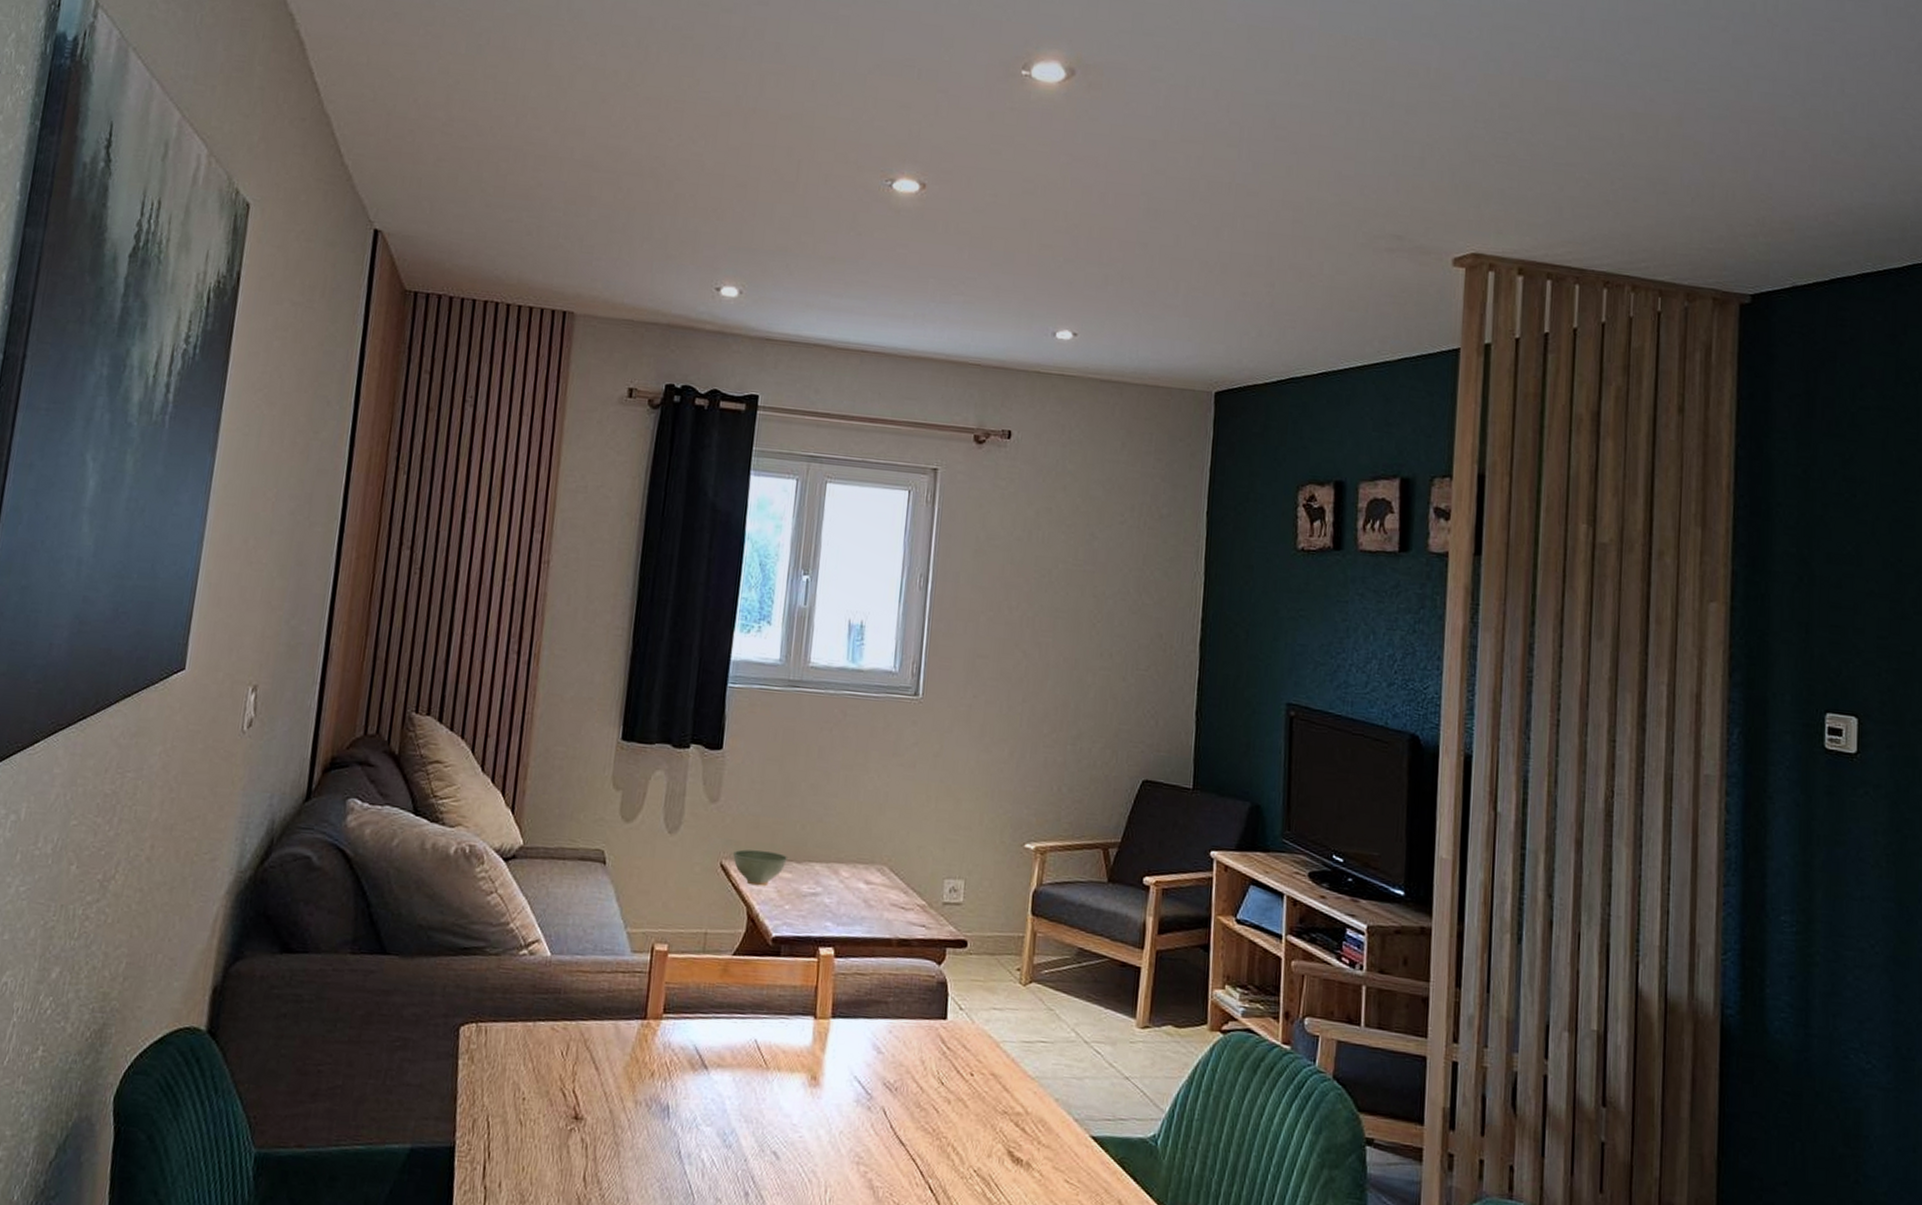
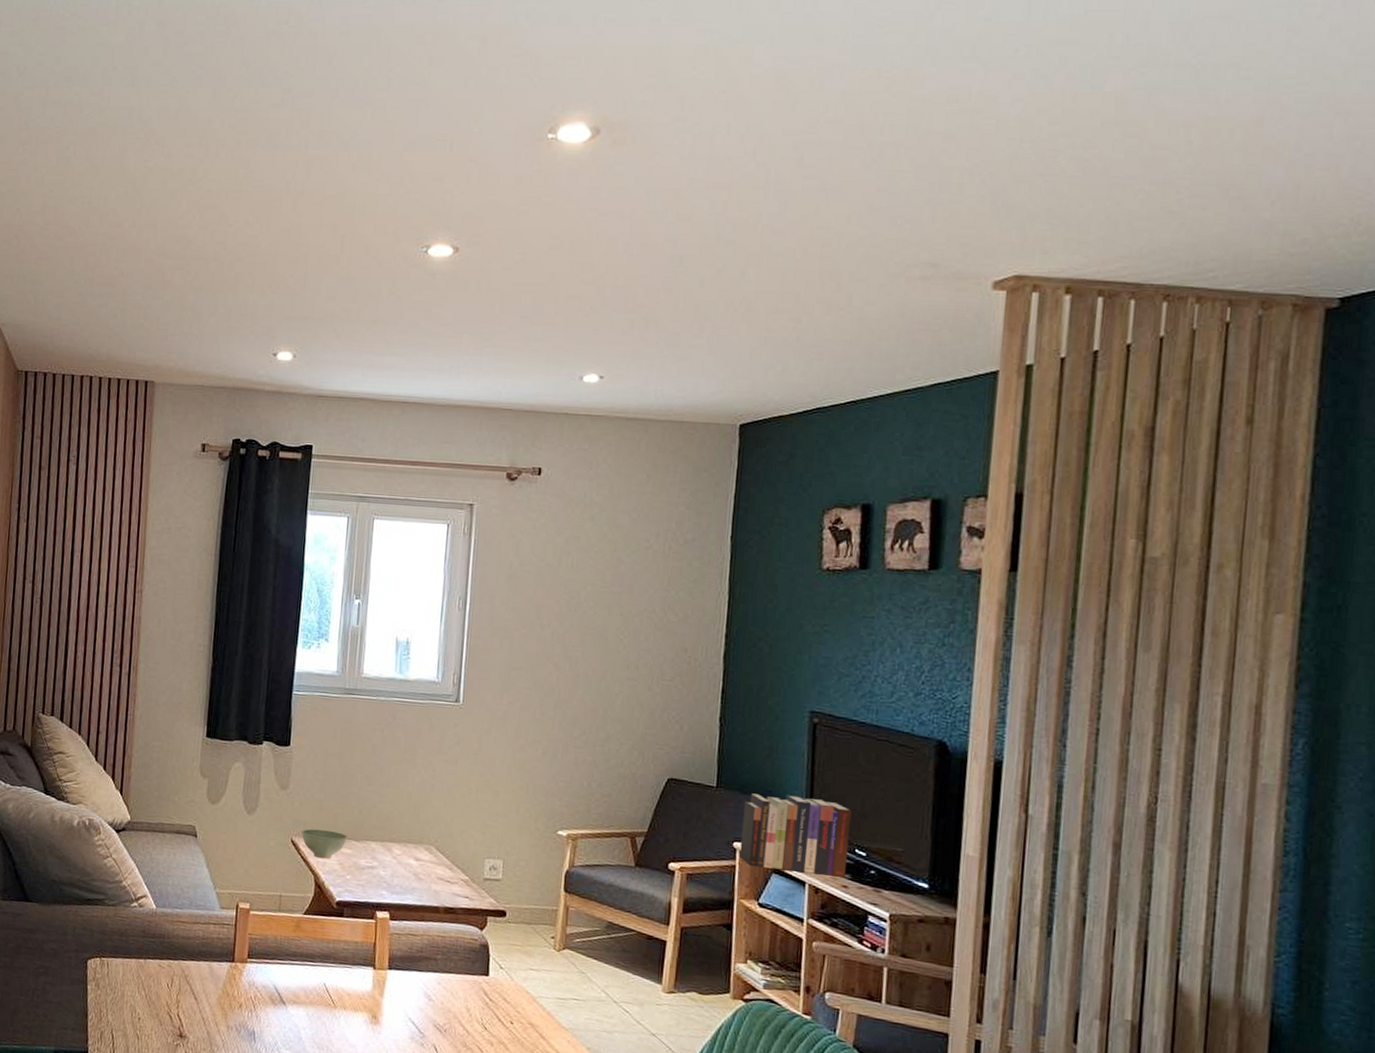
books: none [1216,796,1329,887] -> present [739,793,852,878]

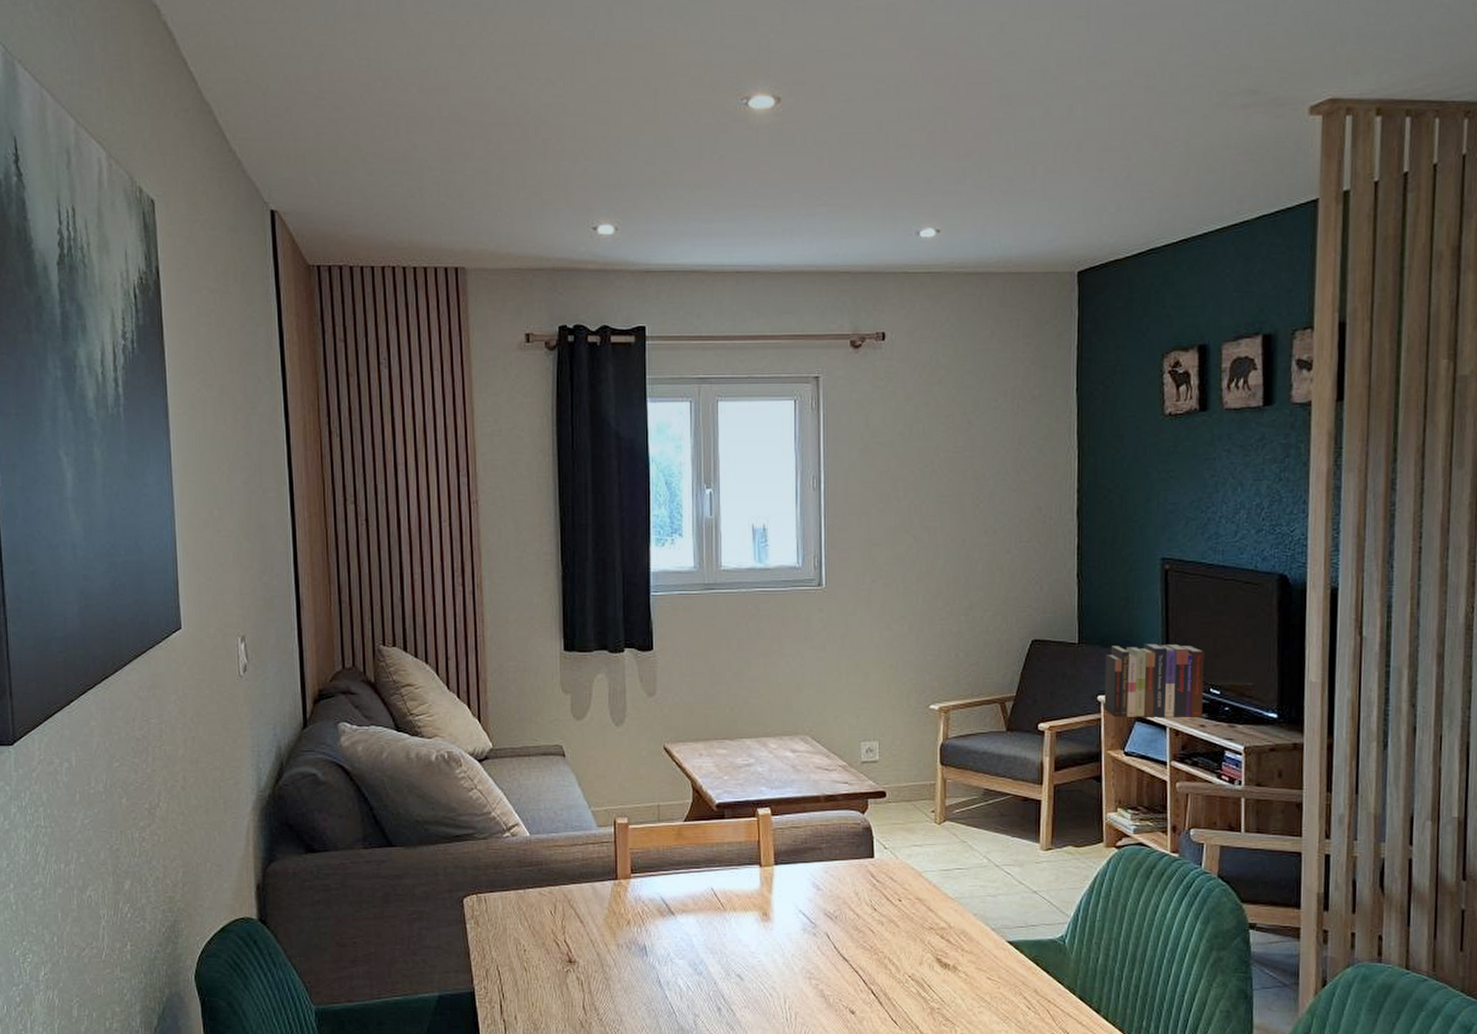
bowl: present [301,829,348,860] -> none [674,733,722,763]

